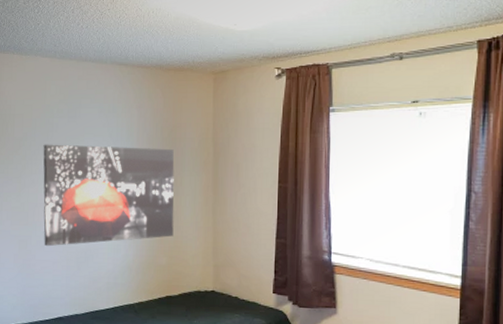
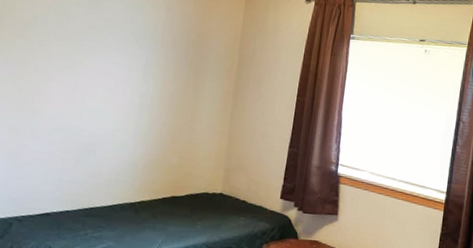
wall art: present [43,144,175,247] -> none [39,31,199,138]

